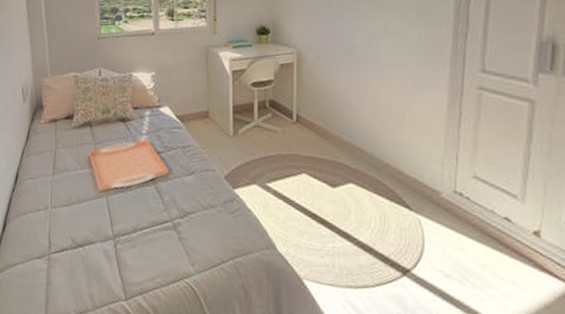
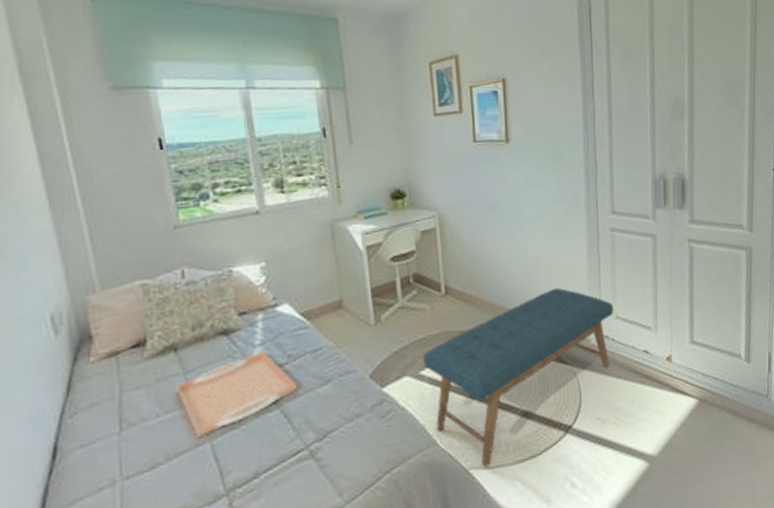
bench: none [271,135,473,282] -> present [423,287,614,467]

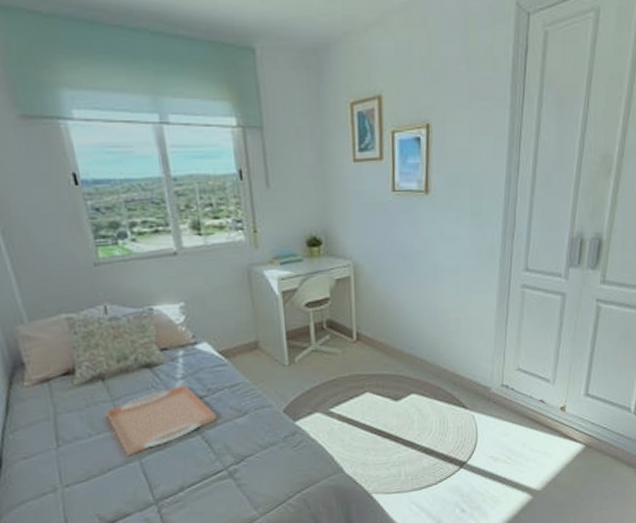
bench: present [423,287,614,467] -> none [333,339,517,492]

